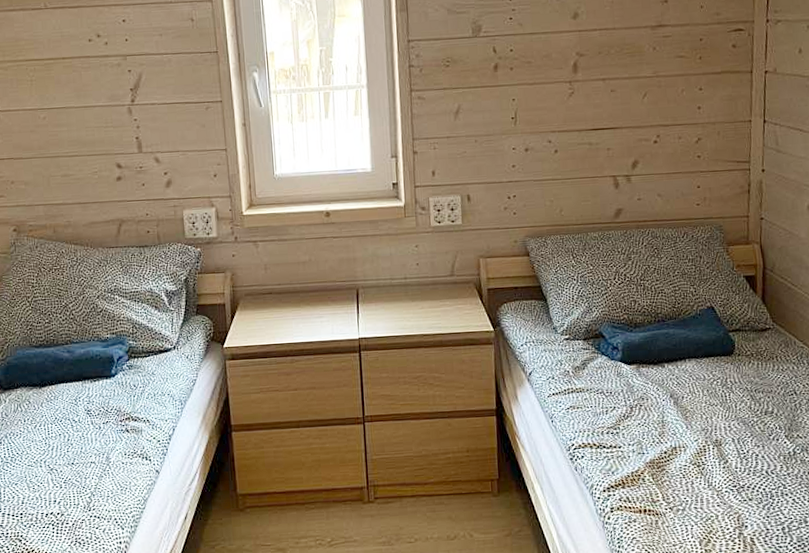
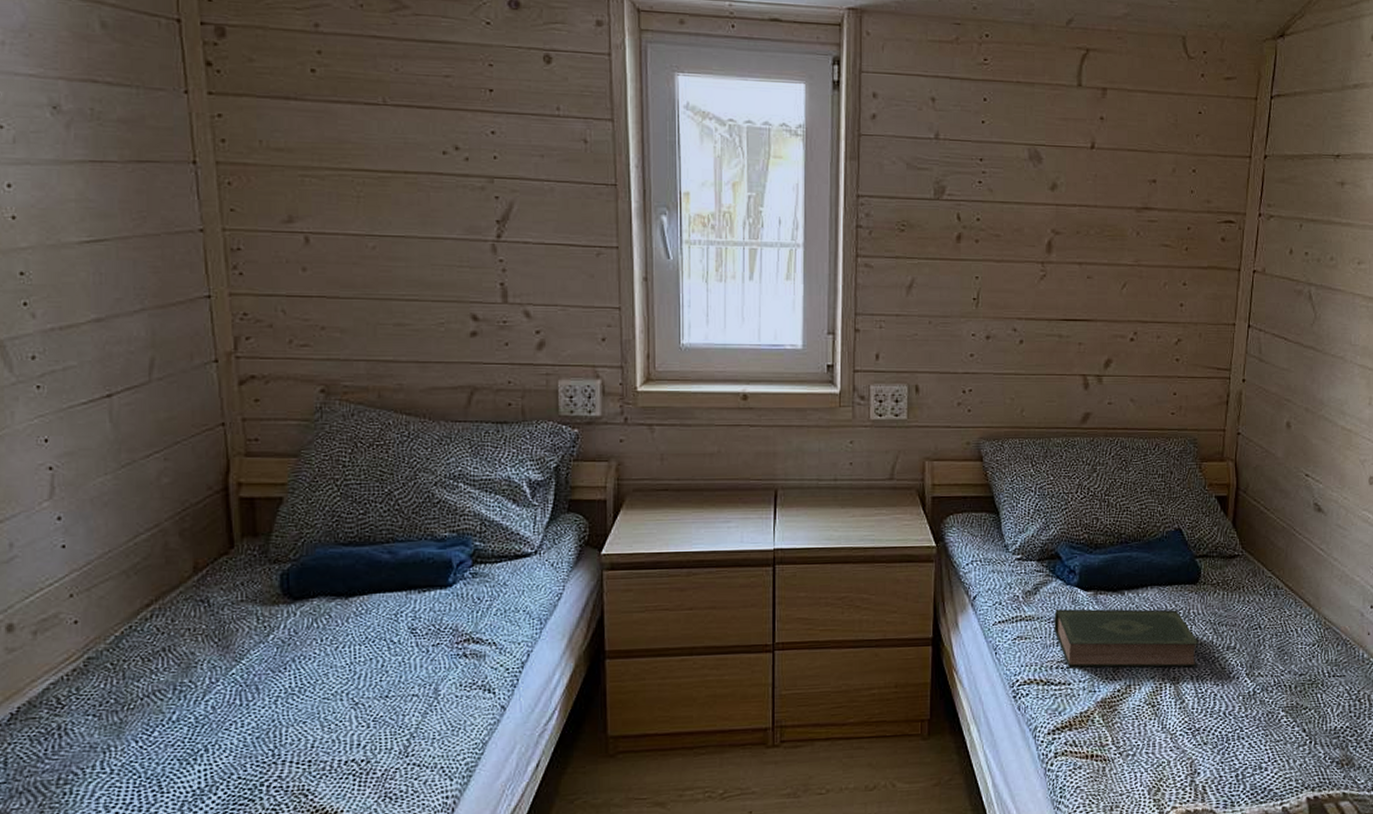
book: none [602,379,739,432] -> present [1054,609,1200,668]

